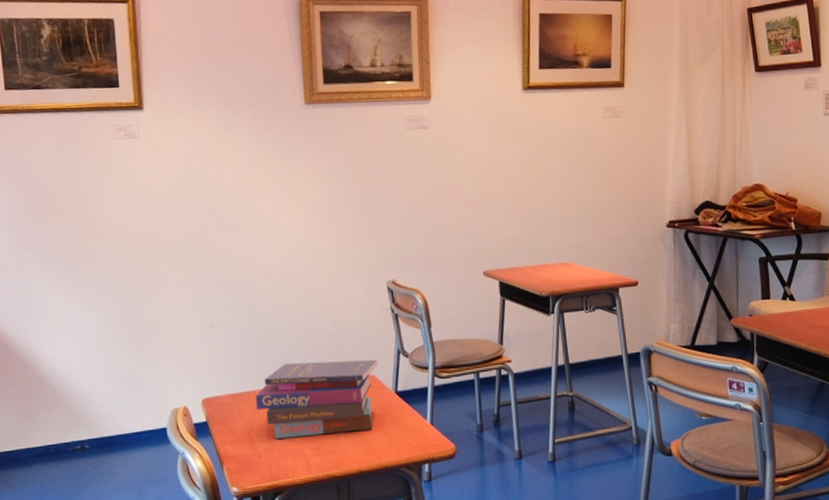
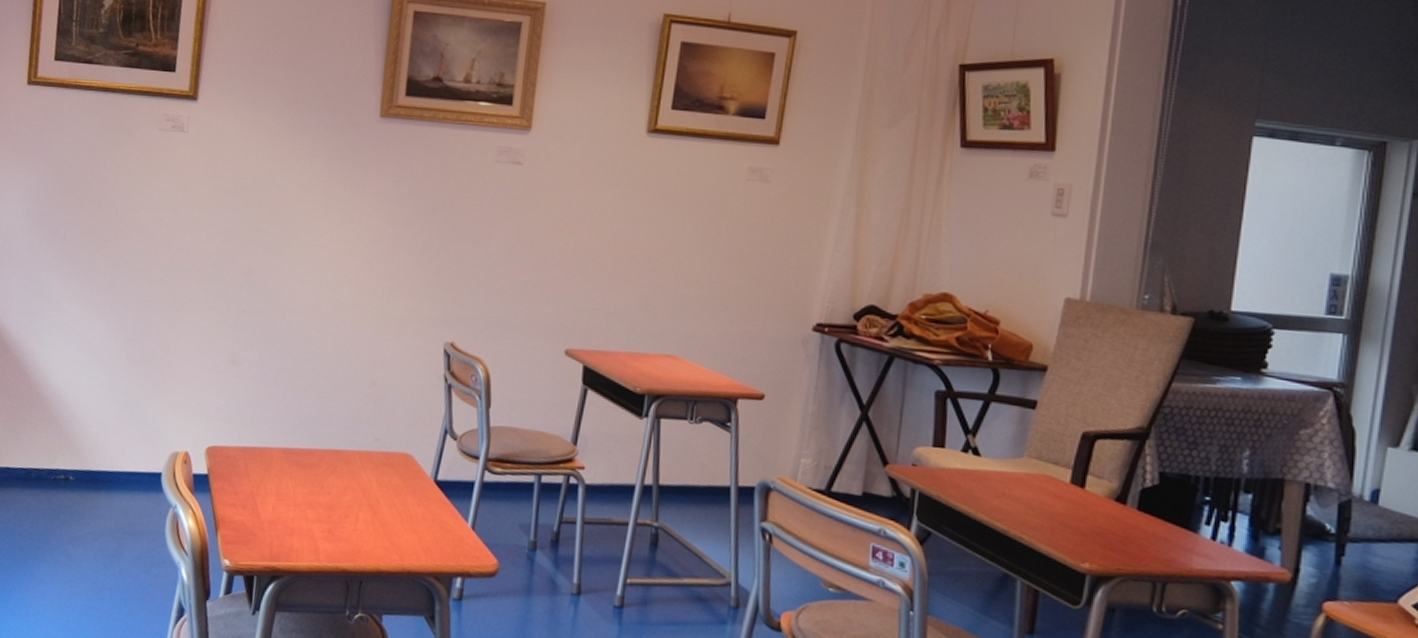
books: present [255,359,378,439] -> none [266,421,419,522]

